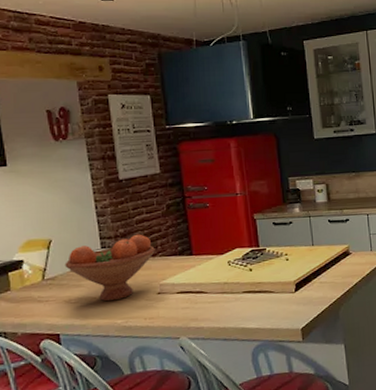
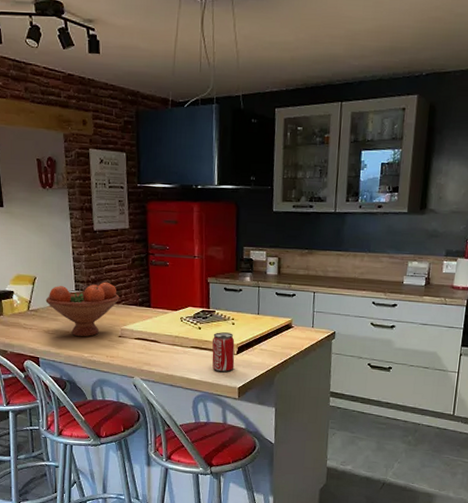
beverage can: none [265,270,294,315] -> present [212,332,235,372]

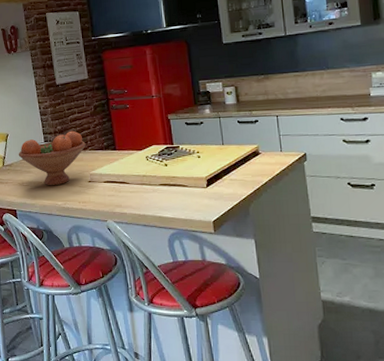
beverage can: present [212,332,235,372] -> none [179,166,206,207]

